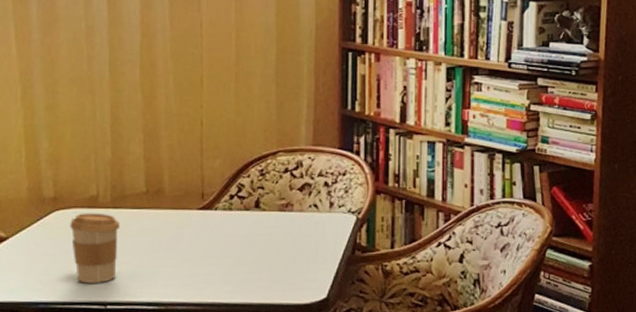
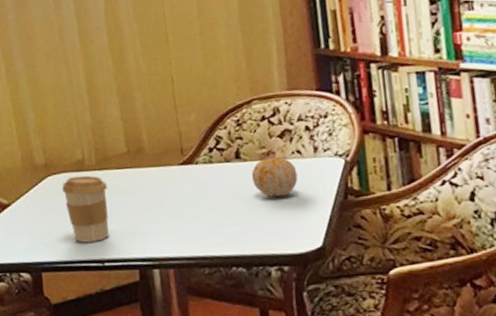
fruit: none [268,208,312,247] -> present [251,156,298,197]

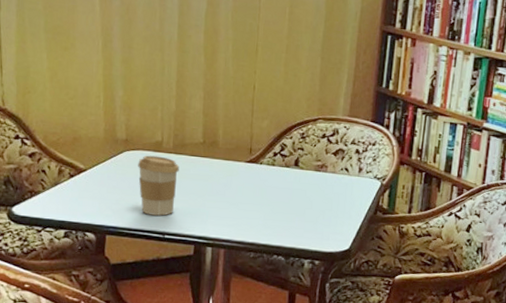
fruit: present [251,156,298,197] -> none [304,170,342,203]

